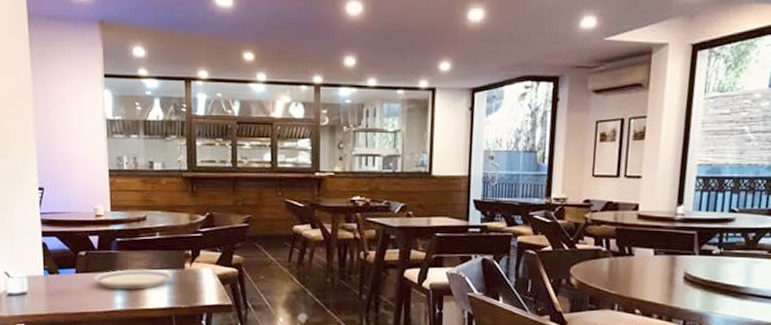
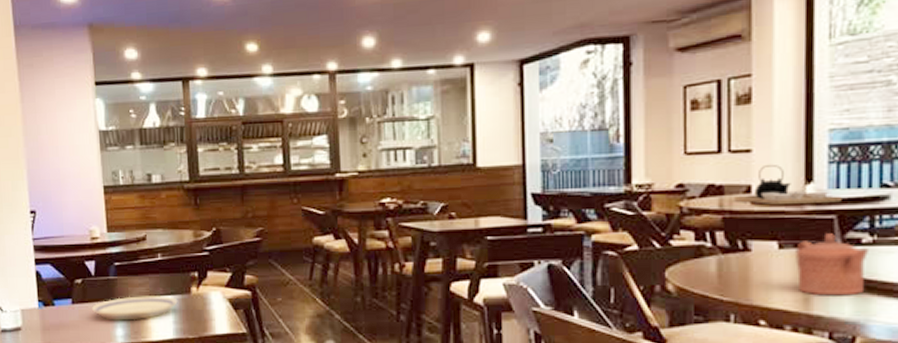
tea set: none [625,189,702,222] -> present [734,165,842,206]
teapot: none [665,245,718,294] -> present [795,233,870,296]

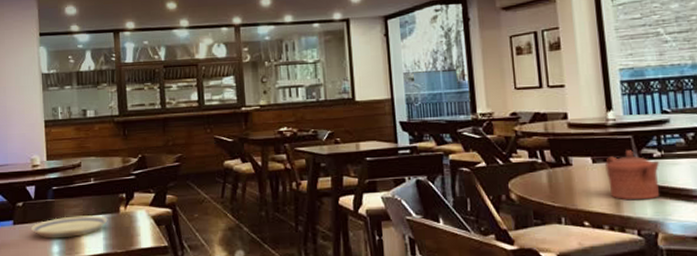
tea set: present [734,165,842,206] -> none [555,97,635,129]

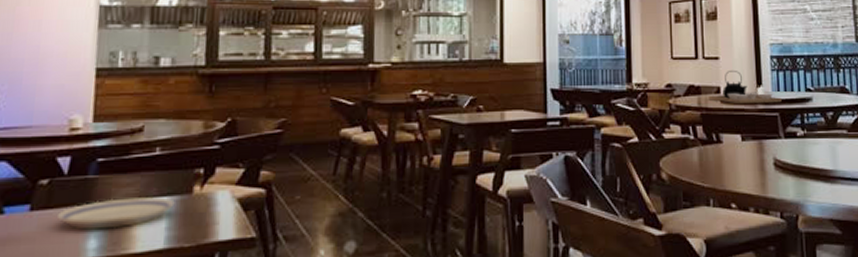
tea set: none [555,97,635,129] -> present [708,71,782,104]
teapot: present [605,150,661,200] -> none [753,128,803,181]

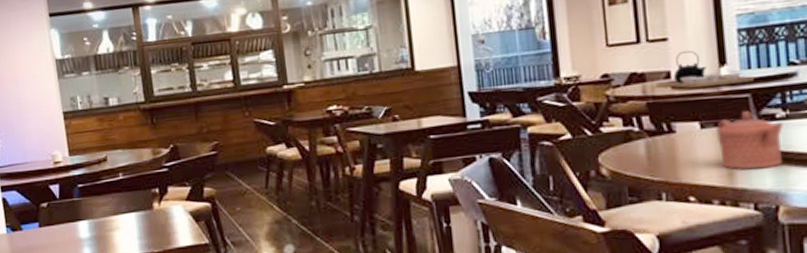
plate: present [56,197,175,230] -> none [58,213,141,240]
teapot: none [753,128,803,181] -> present [716,111,784,170]

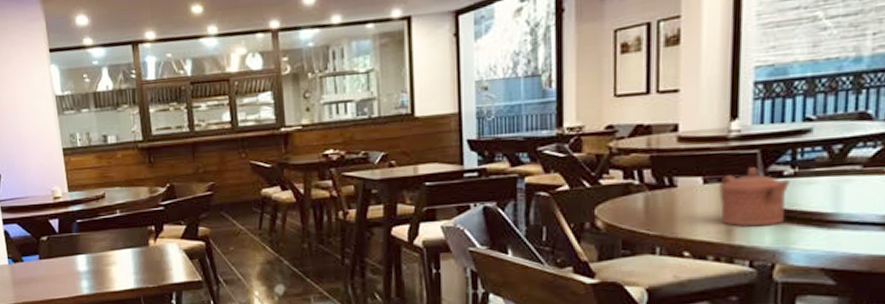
tea set: present [655,51,754,89] -> none [661,103,765,143]

